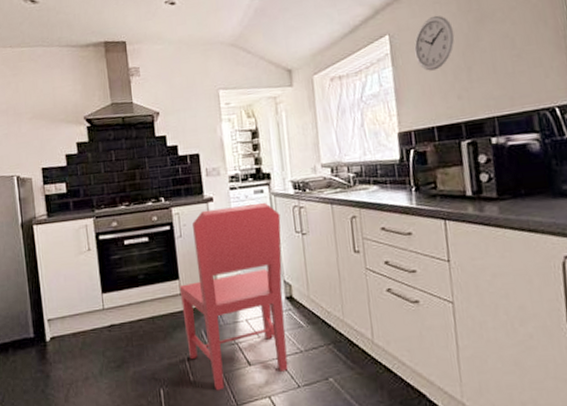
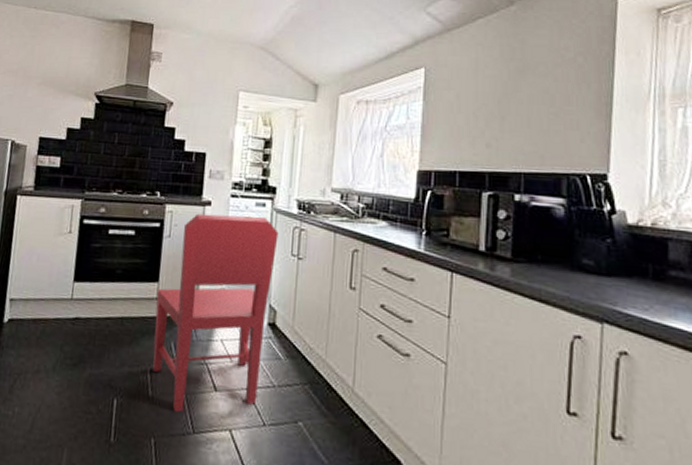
wall clock: present [414,15,455,71] -> none [449,57,493,113]

